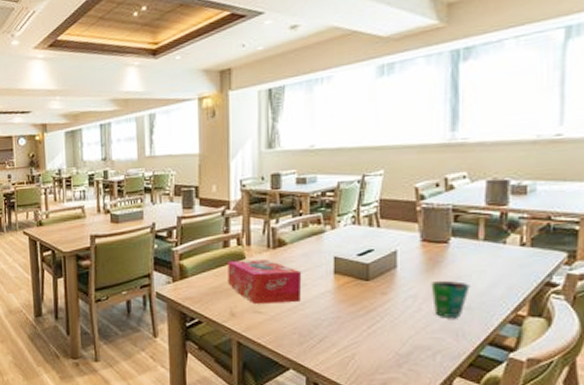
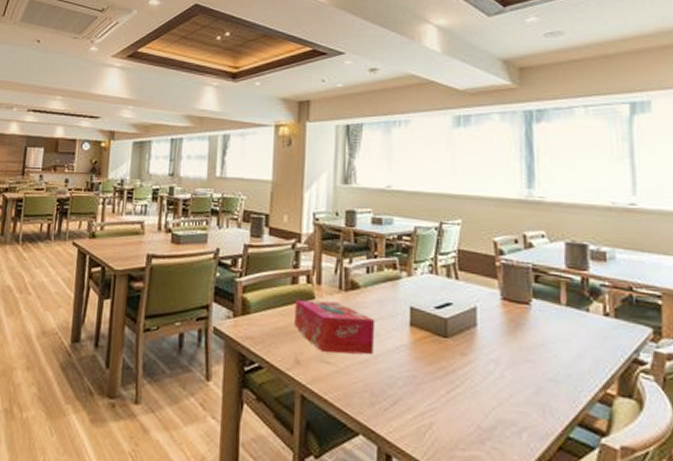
cup: present [431,281,470,317] -> none [513,346,555,390]

